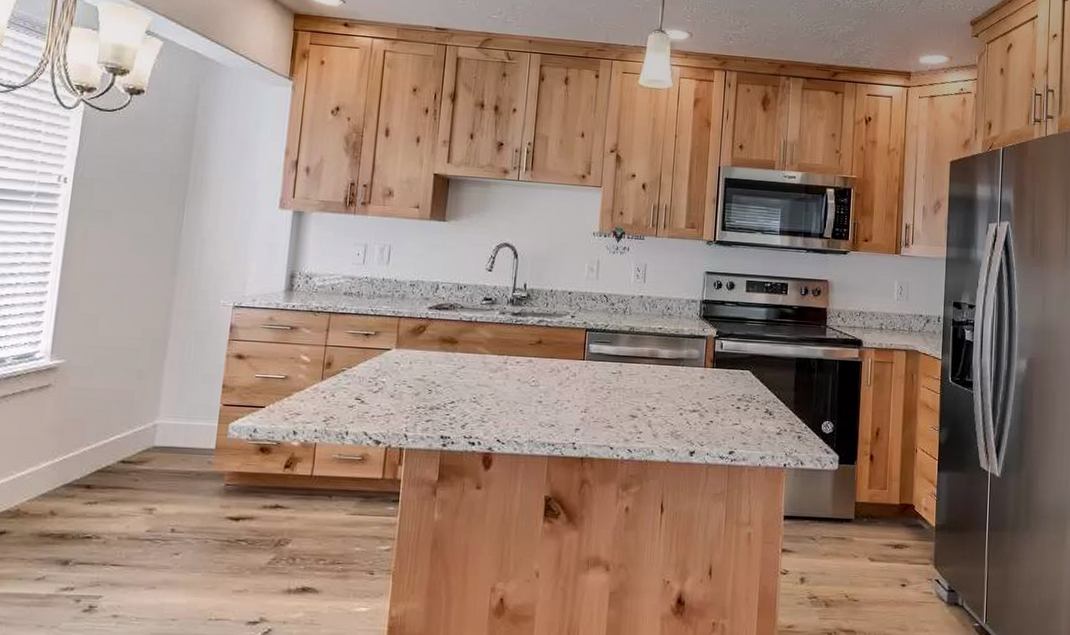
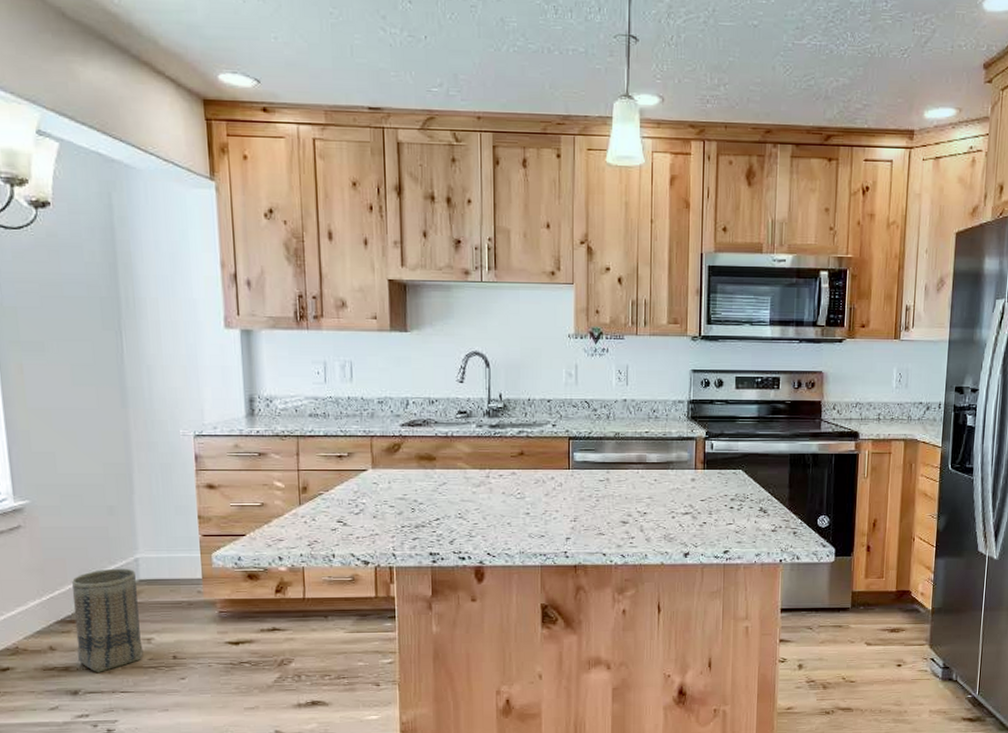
basket: none [76,433,152,542] -> present [71,568,143,672]

